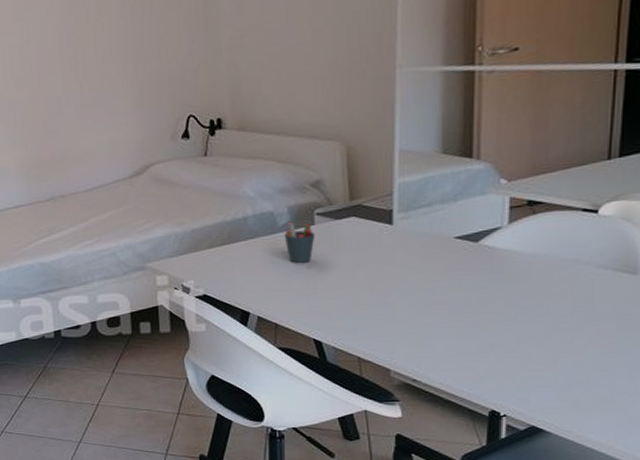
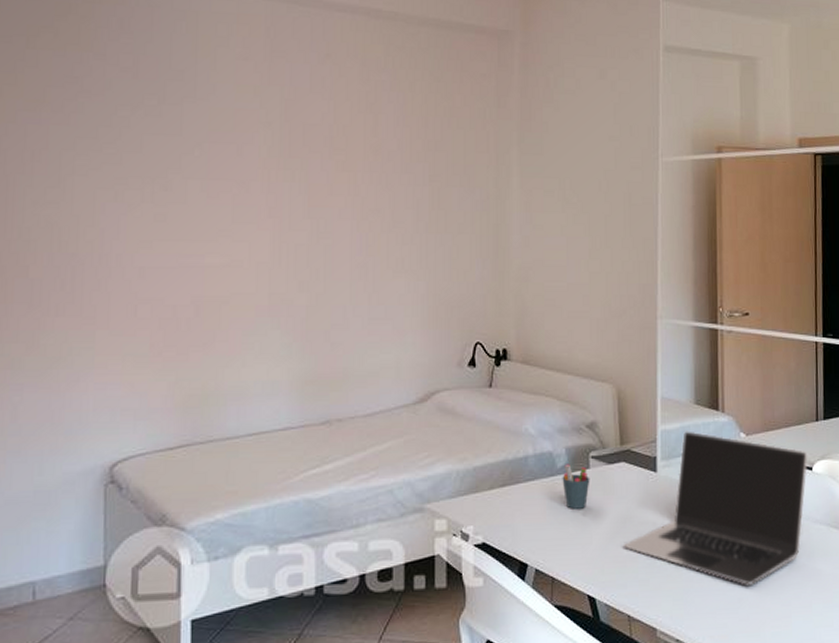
laptop: none [352,181,593,331] -> present [622,431,808,585]

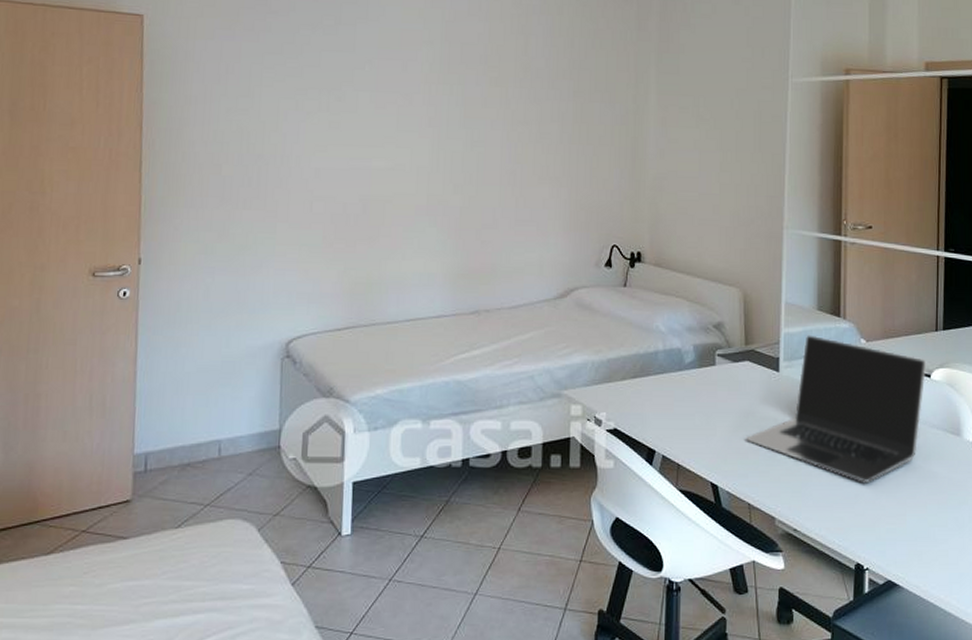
pen holder: present [562,464,590,509] -> none [689,360,716,402]

